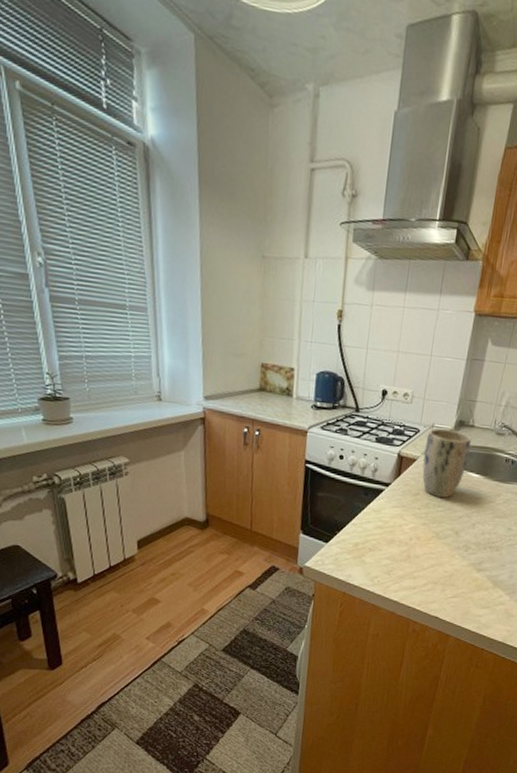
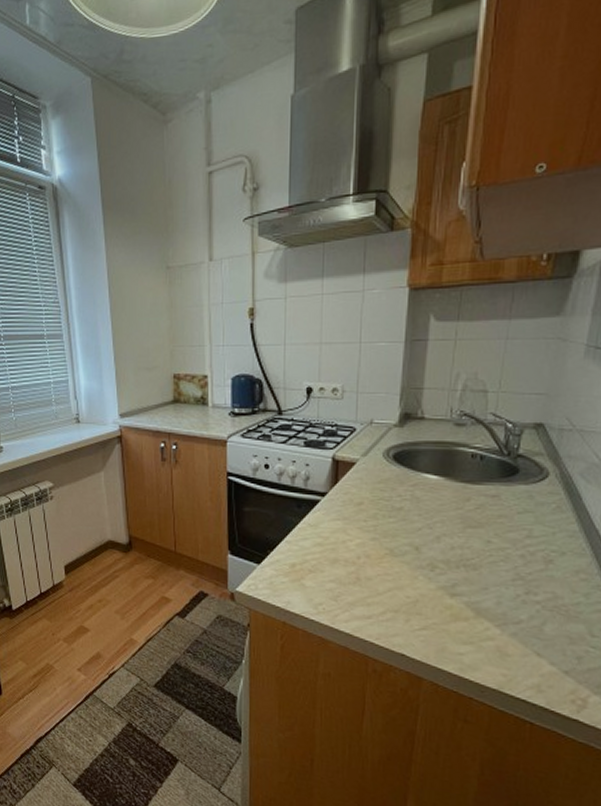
plant pot: present [422,428,471,498] -> none [364,424,422,506]

